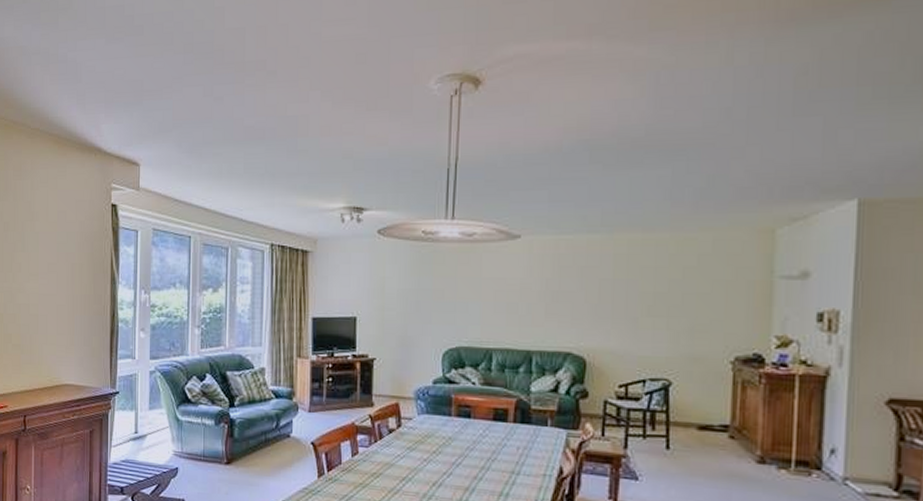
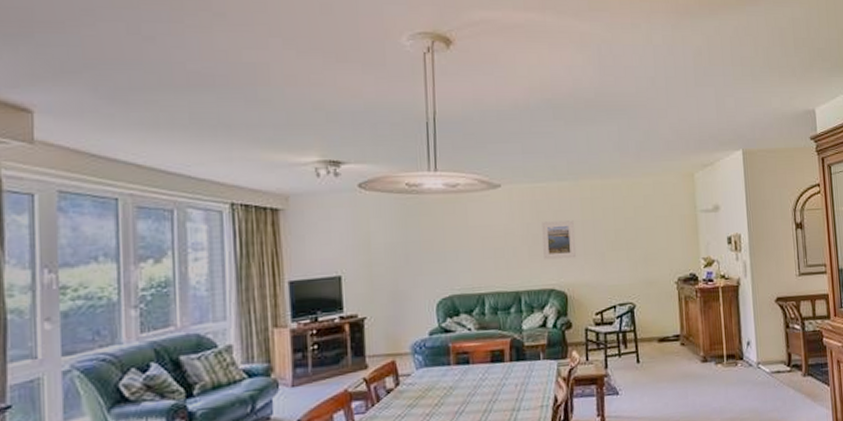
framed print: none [562,278,604,321] -> present [542,220,577,260]

